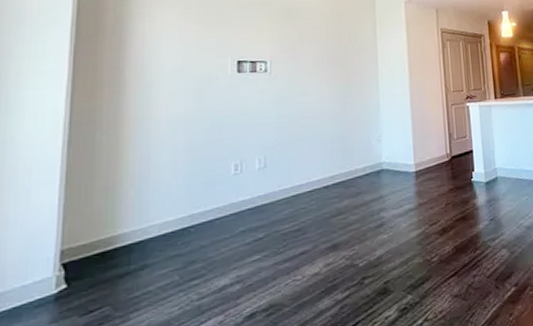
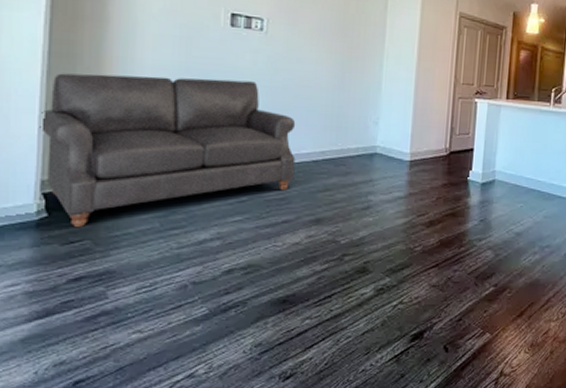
sofa: none [60,120,308,294] -> present [39,73,296,227]

